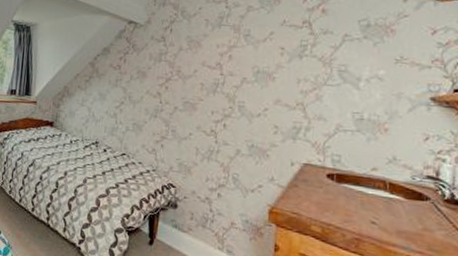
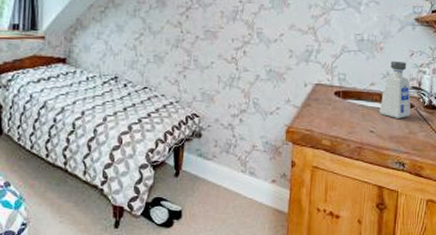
soap dispenser: none [383,145,426,212] -> present [379,61,411,119]

